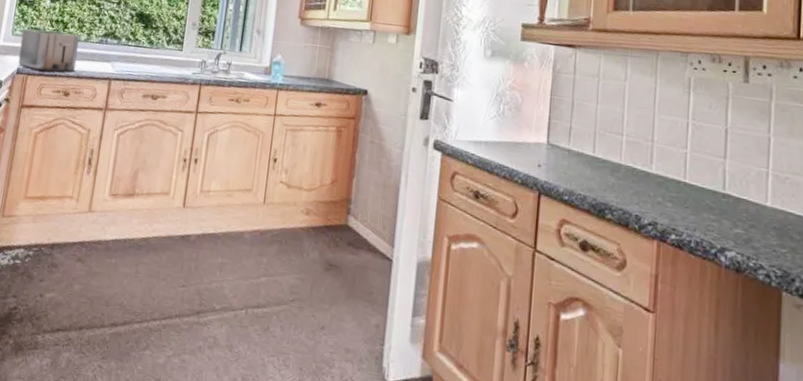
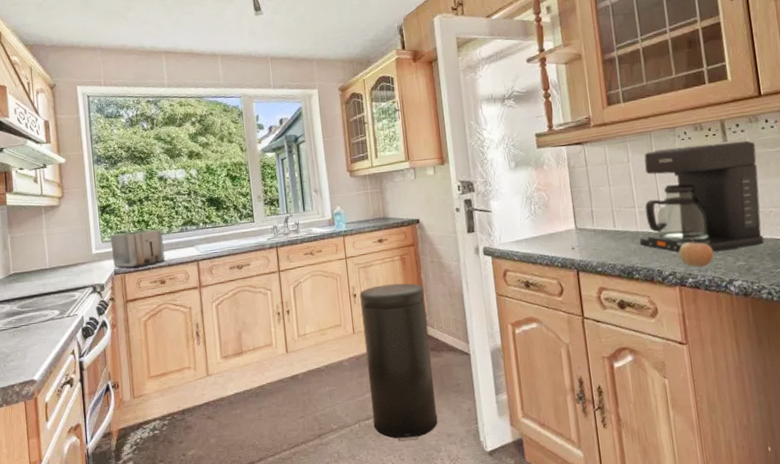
pedal bin: none [262,155,355,347] -> present [359,283,438,441]
coffee maker: none [619,74,782,215] -> present [639,140,765,253]
fruit: none [665,186,708,226] -> present [678,237,714,268]

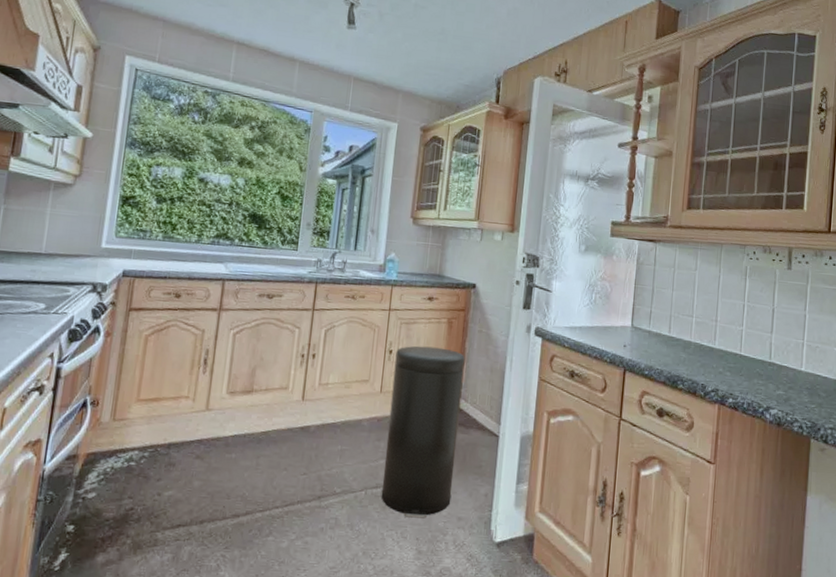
toaster: present [110,229,166,269] -> none [123,230,190,275]
coffee maker: present [639,140,765,253] -> none [690,264,816,379]
fruit: present [678,237,714,268] -> none [724,358,757,390]

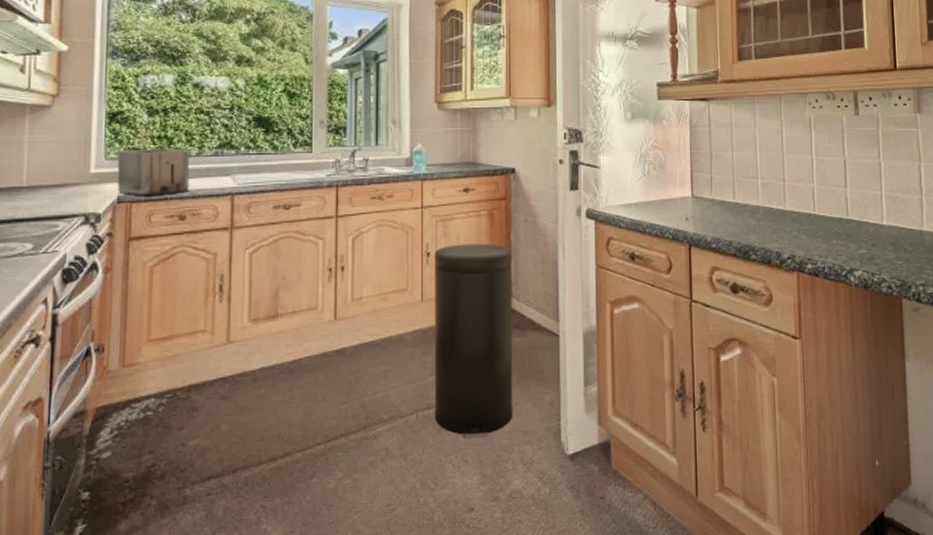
toaster: none [123,230,190,275] -> present [117,148,190,197]

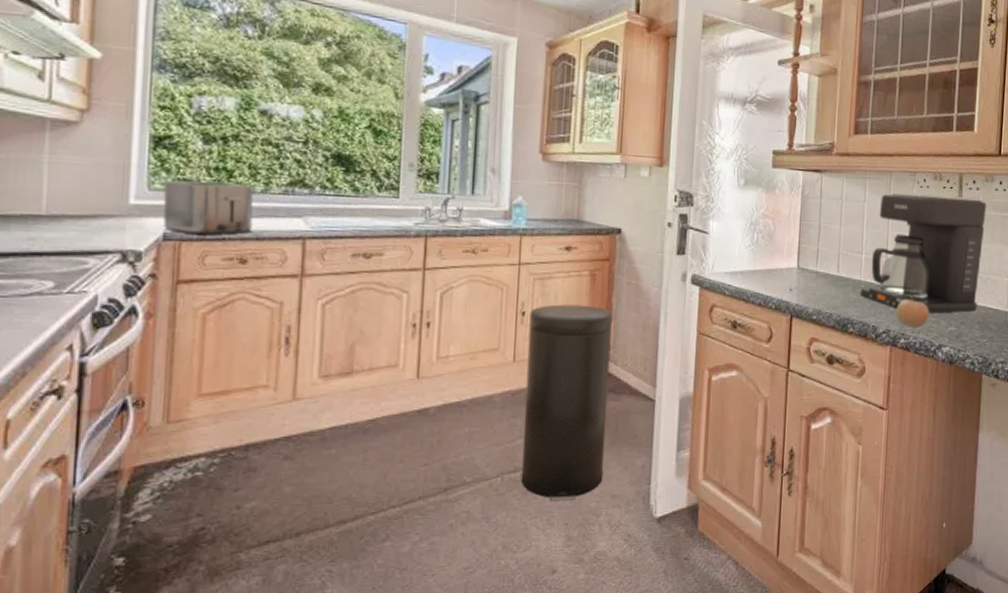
coffee maker: none [759,116,888,236] -> present [860,193,986,314]
fruit: none [800,218,836,253] -> present [896,295,929,329]

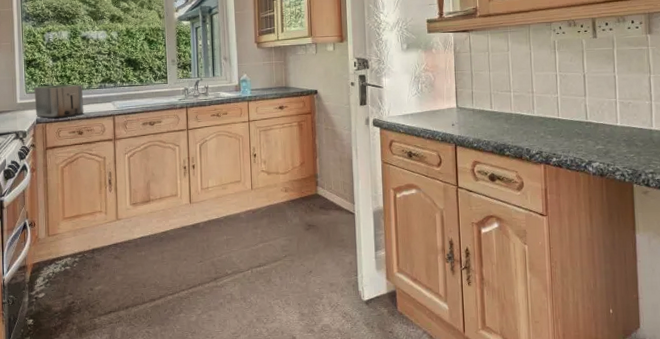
pedal bin: present [521,304,612,501] -> none [259,147,322,288]
coffee maker: present [860,193,986,314] -> none [512,38,622,136]
fruit: present [896,295,929,329] -> none [546,121,577,149]

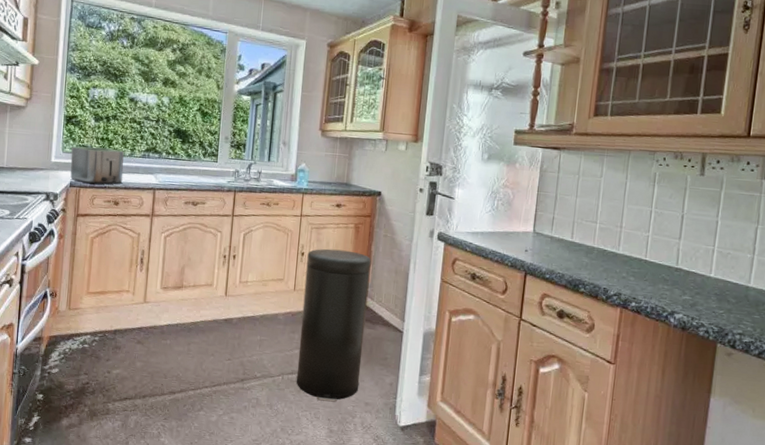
pedal bin: none [259,147,322,288] -> present [296,248,371,402]

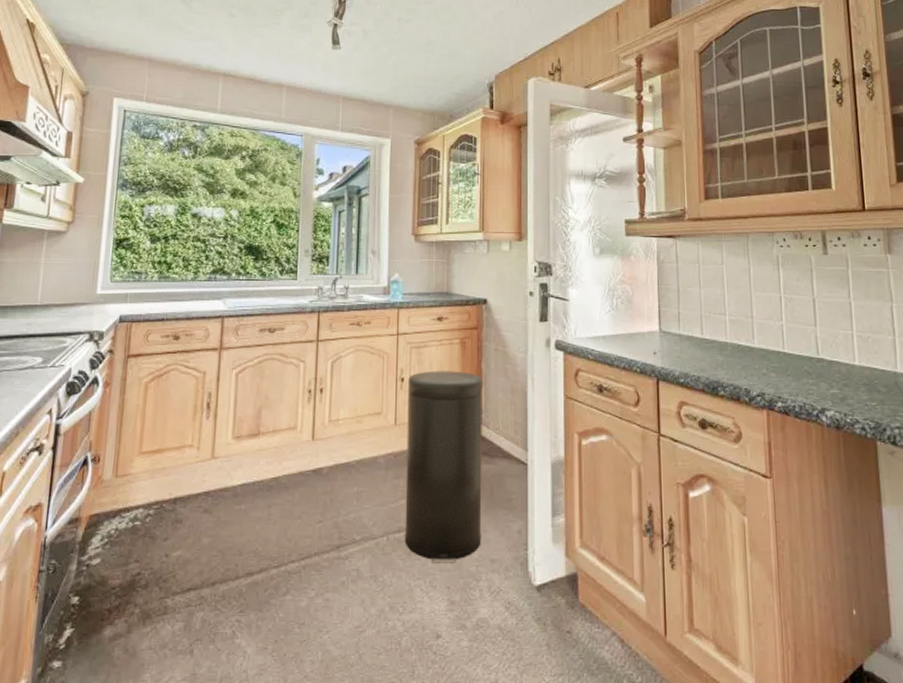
toaster: present [70,146,124,185] -> none [120,272,186,317]

